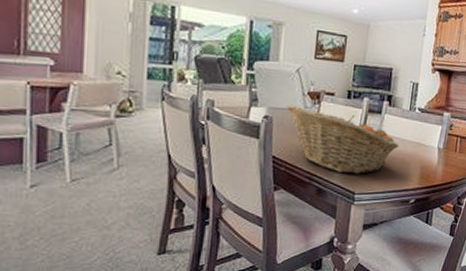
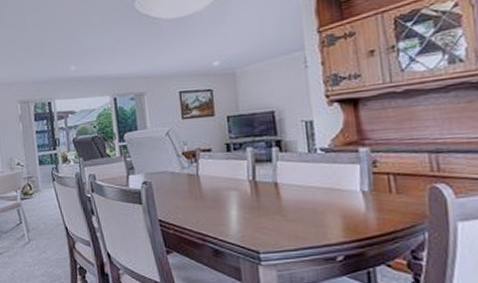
fruit basket: present [286,104,400,174] -> none [162,167,305,232]

